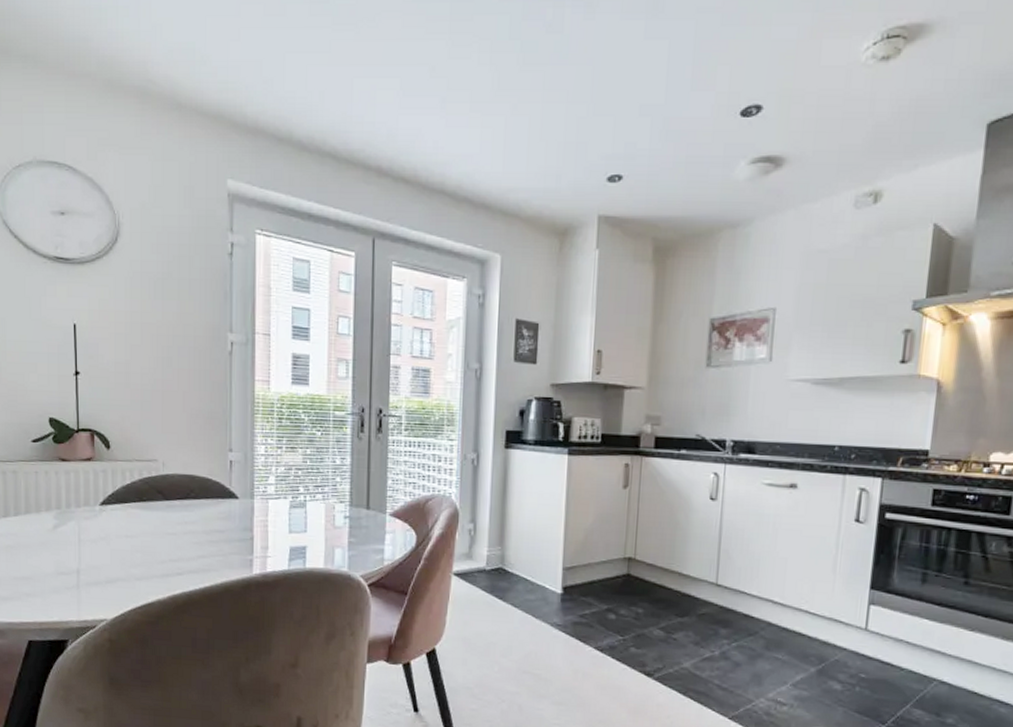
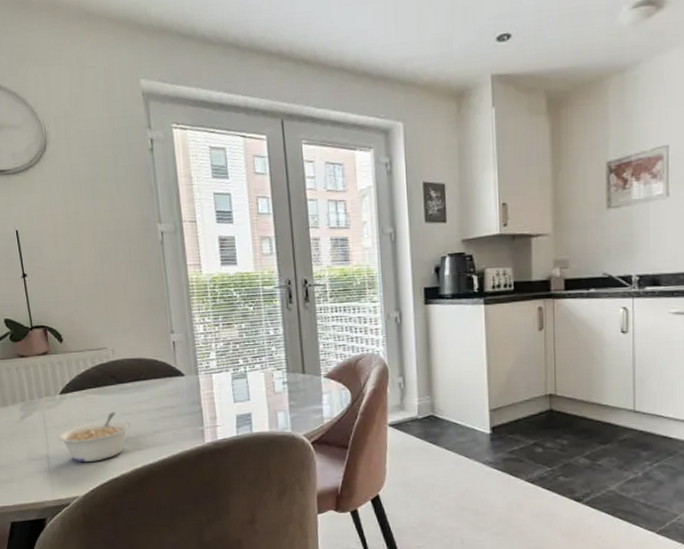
legume: none [91,530,174,583] -> present [57,412,131,462]

